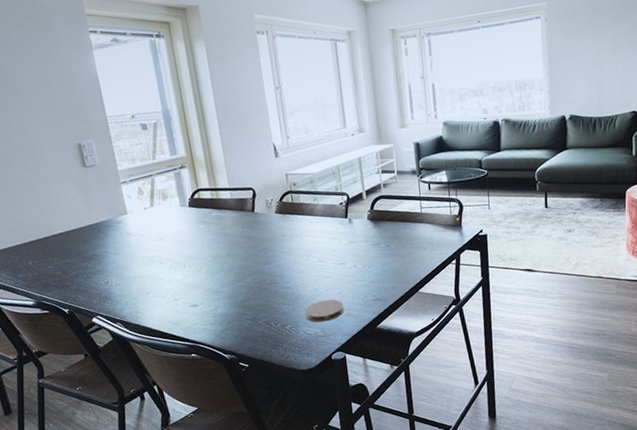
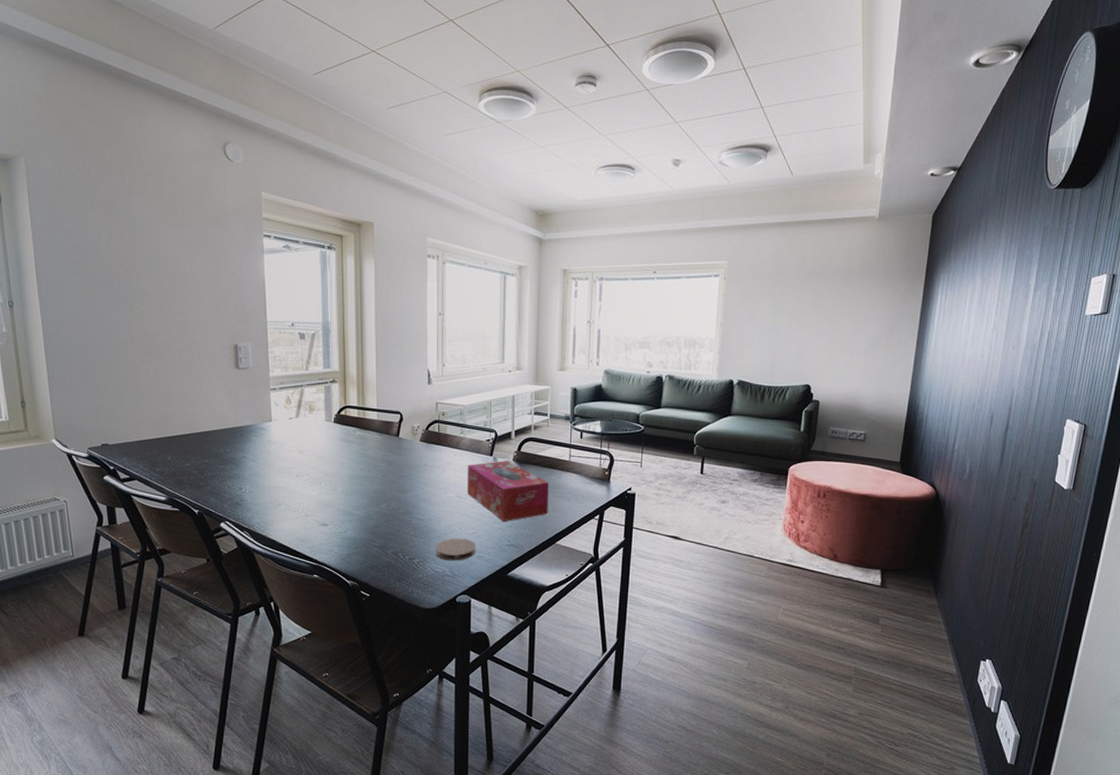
tissue box: none [324,220,407,278] -> present [467,461,548,521]

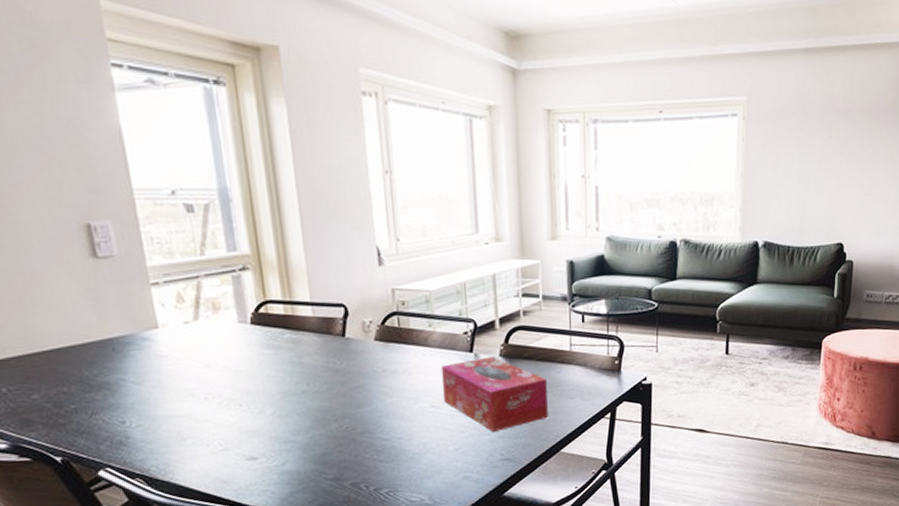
coaster: present [435,538,476,561] -> none [408,457,462,487]

